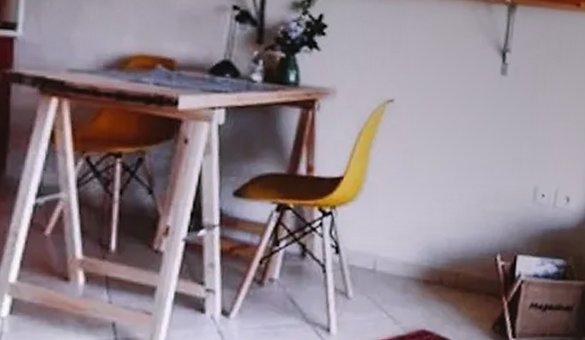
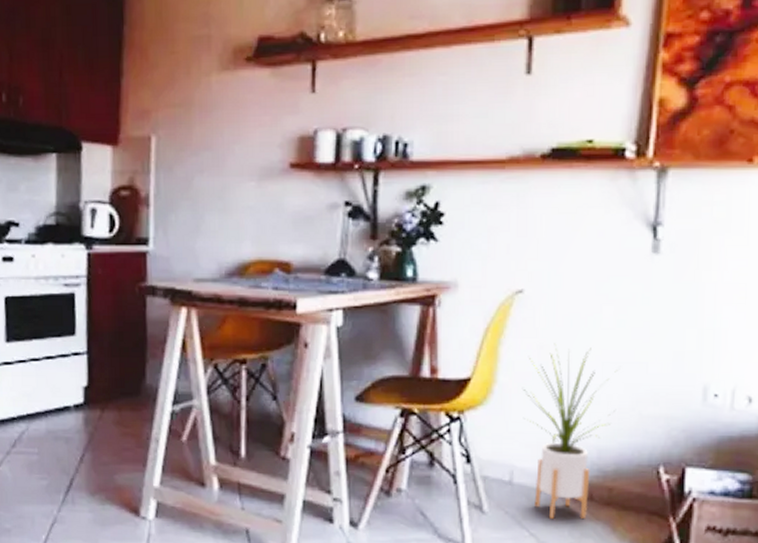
house plant: none [388,147,468,302] -> present [523,343,617,519]

